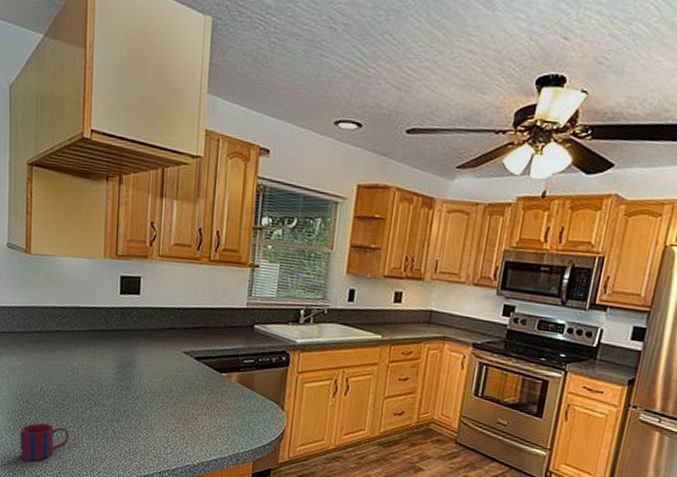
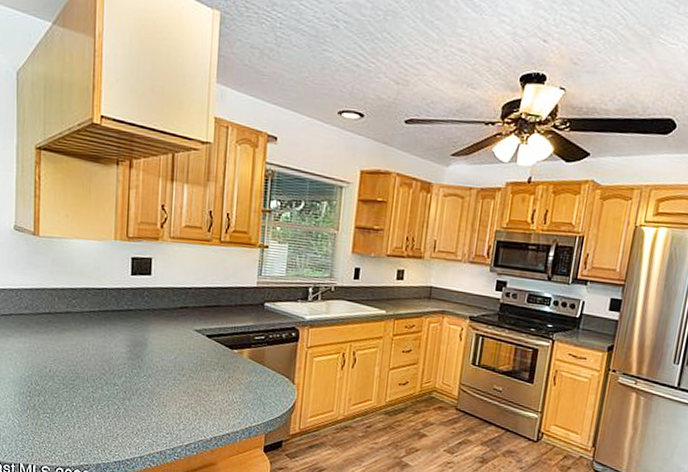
mug: present [19,422,68,462] -> none [27,403,79,443]

